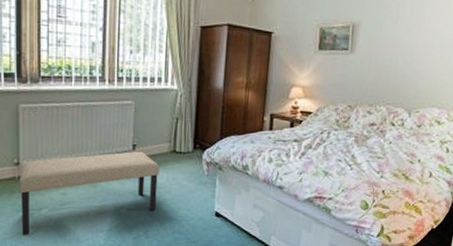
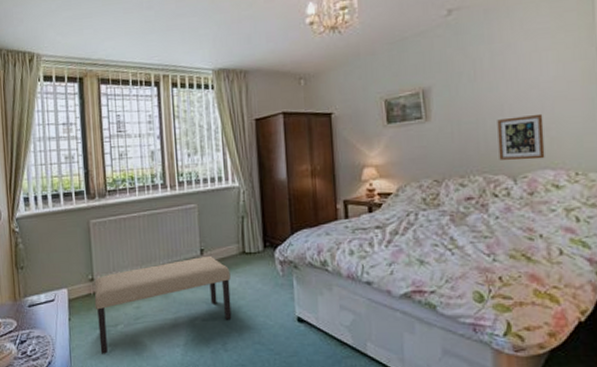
picture frame: none [401,60,441,99] -> present [497,113,545,160]

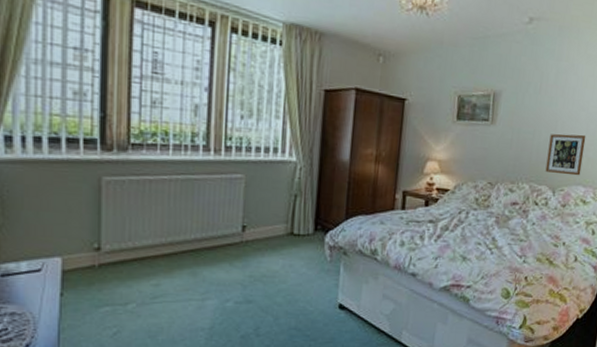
bench: present [94,255,232,354] -> none [99,233,274,336]

